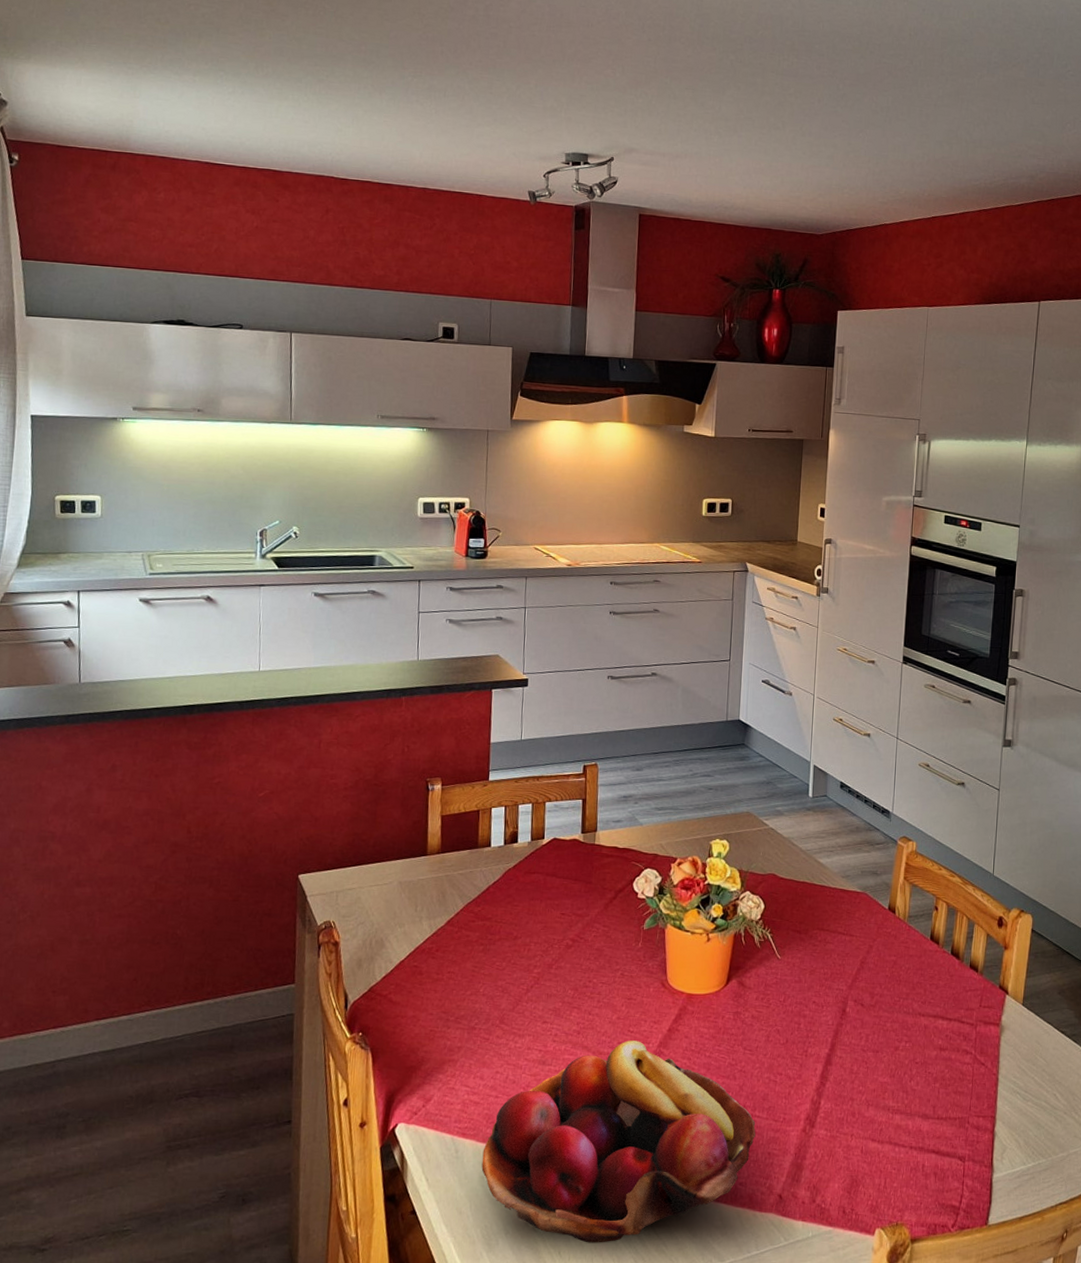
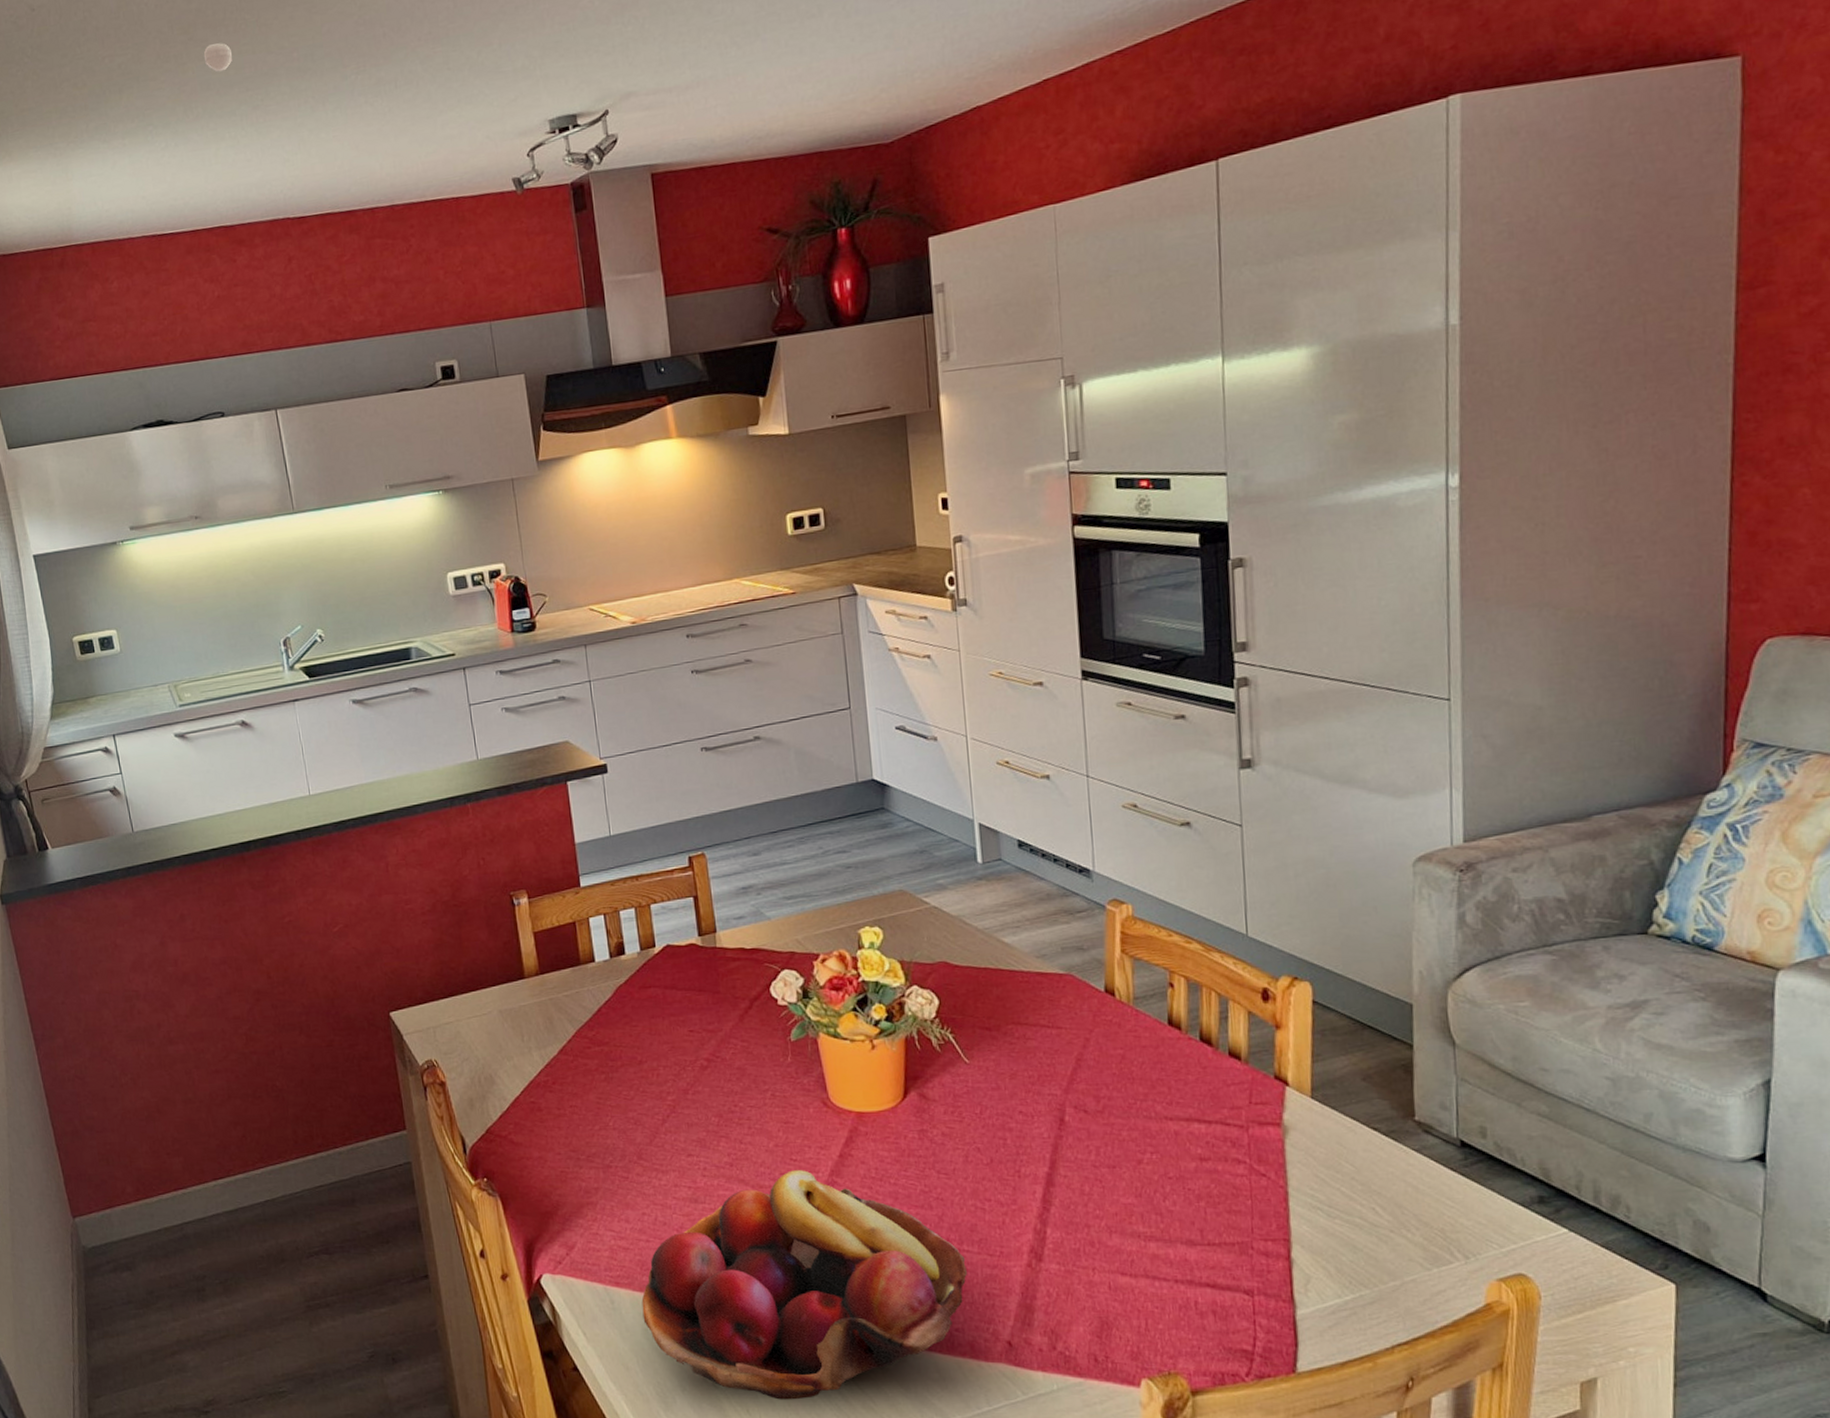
smoke detector: none [281,20,308,44] -> present [203,43,233,72]

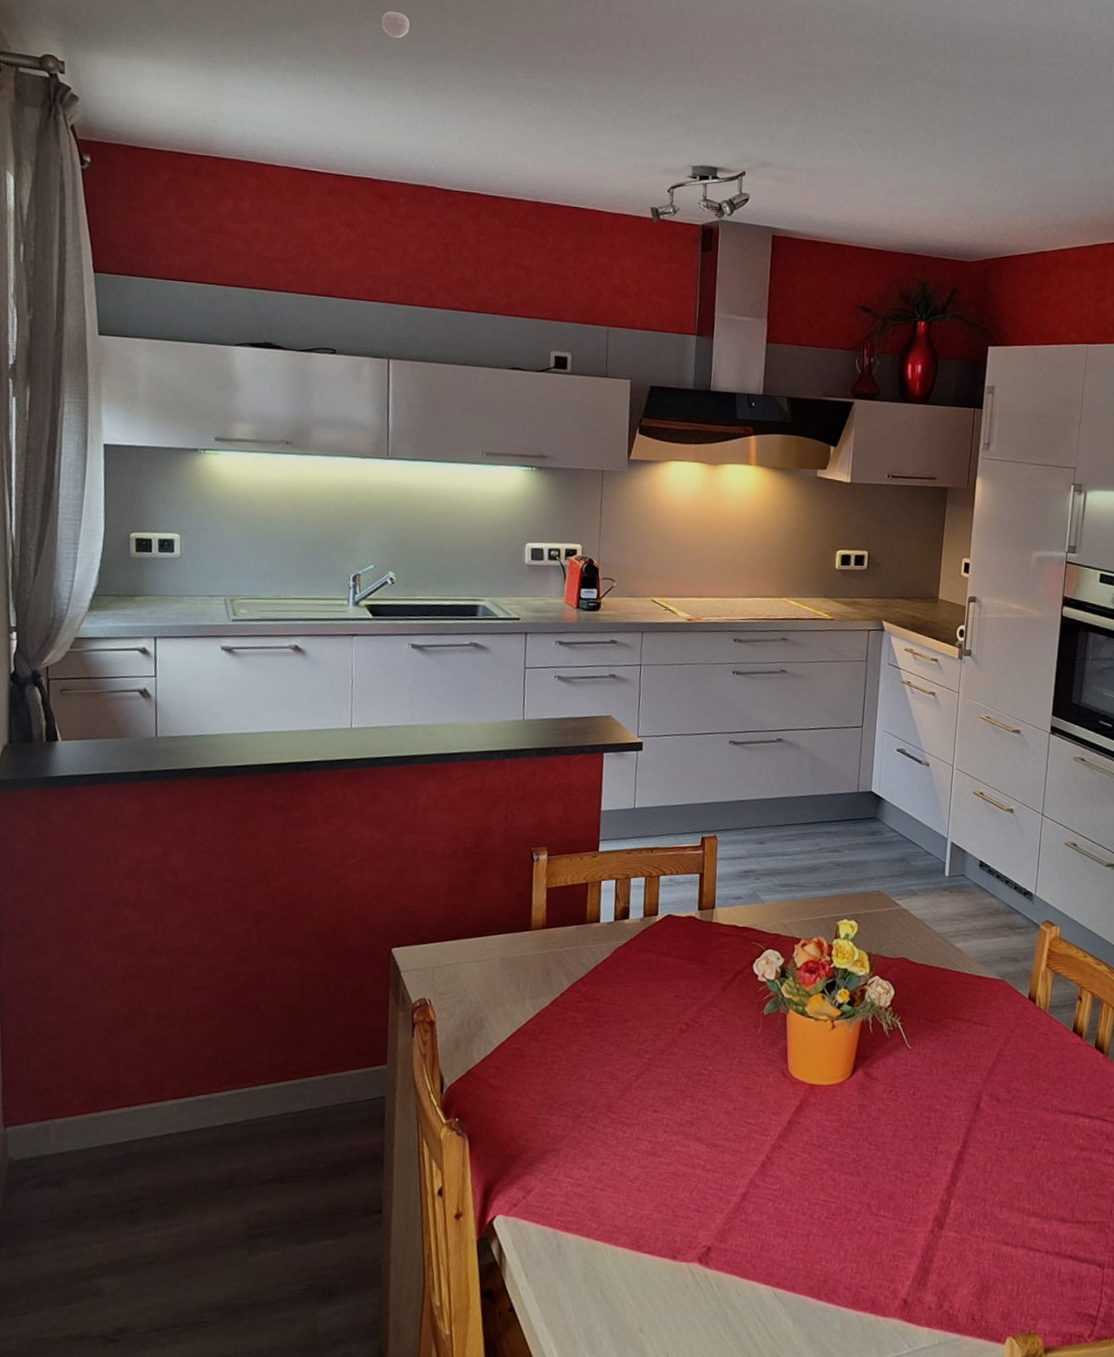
fruit basket: present [641,1170,968,1400] -> none [585,1132,881,1346]

